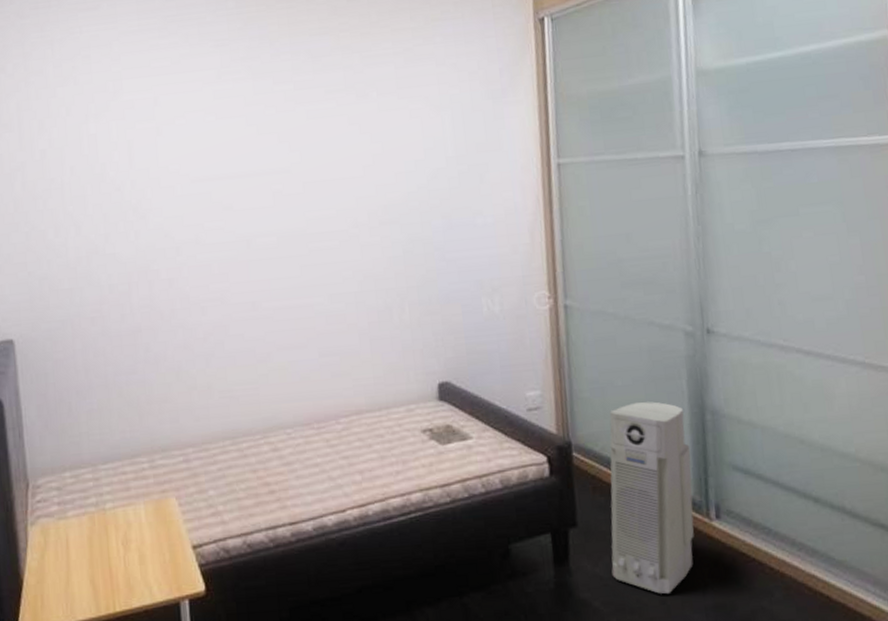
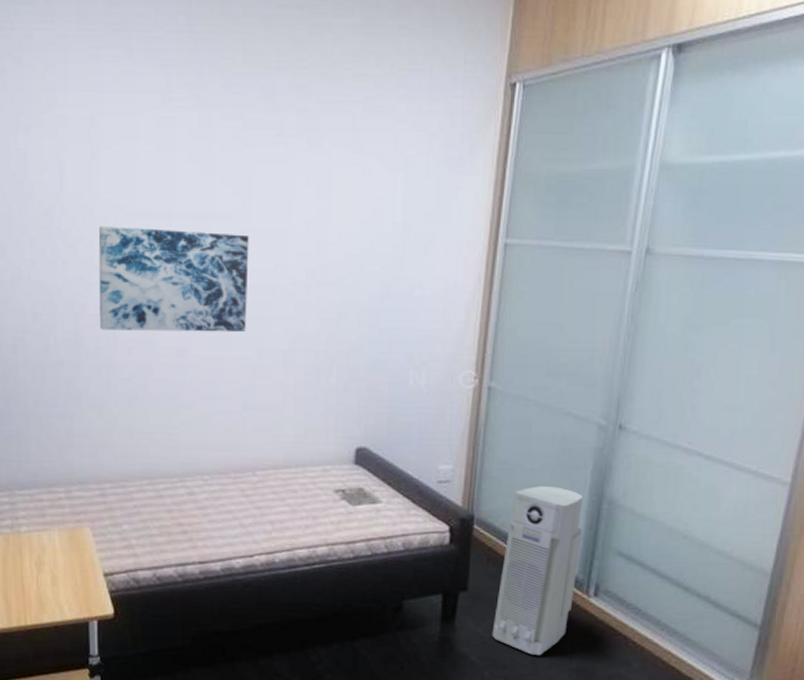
wall art: none [167,186,315,293] -> present [98,226,249,333]

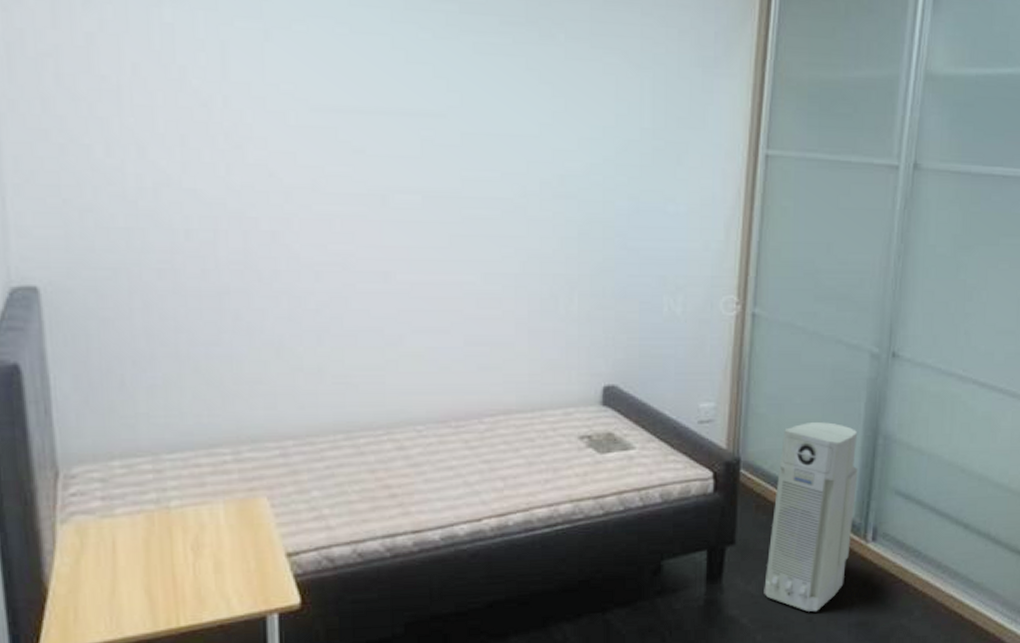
wall art: present [98,226,249,333] -> none [274,122,469,253]

